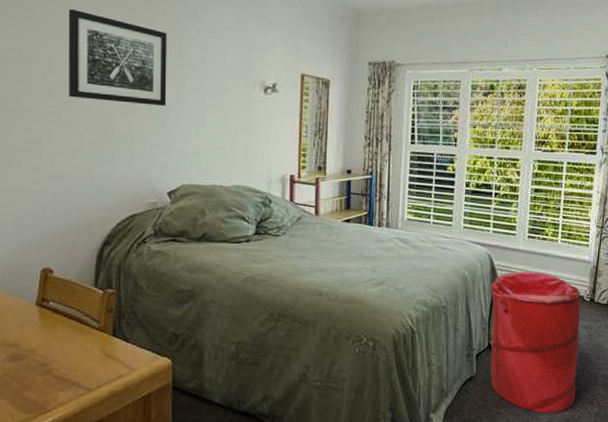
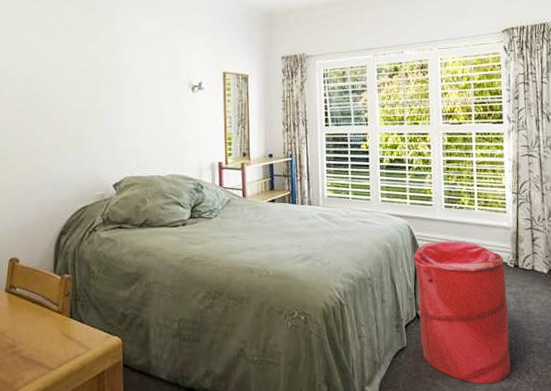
wall art: present [68,8,167,106] -> none [29,34,110,110]

